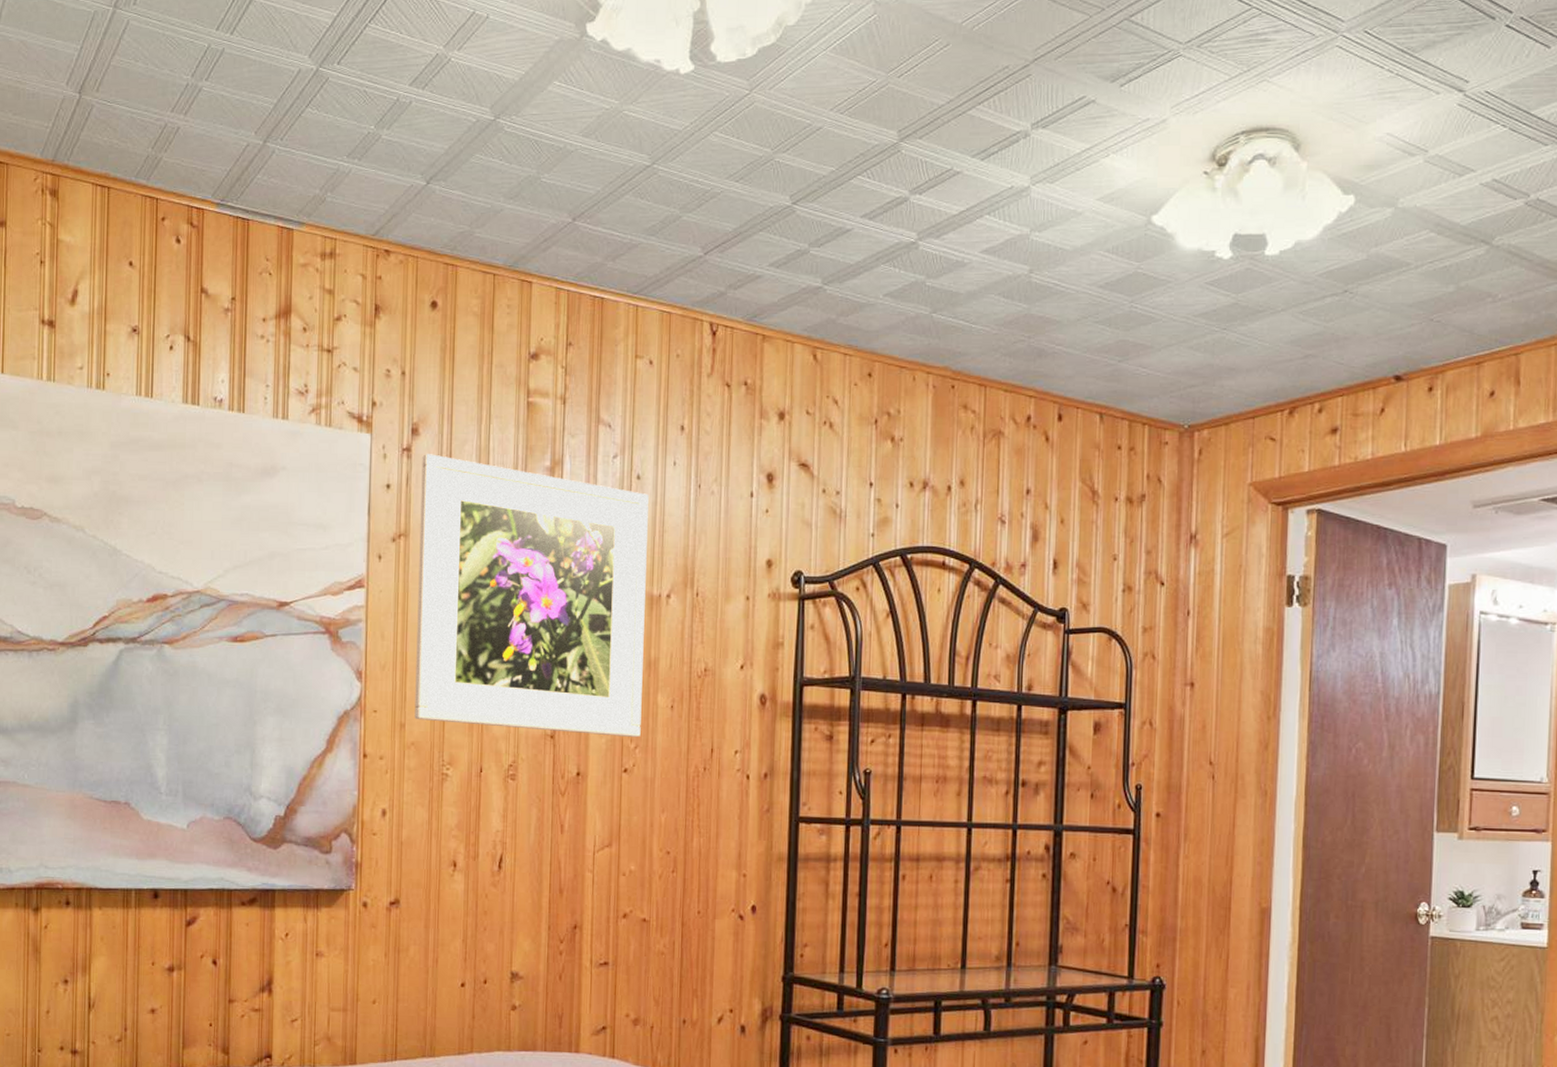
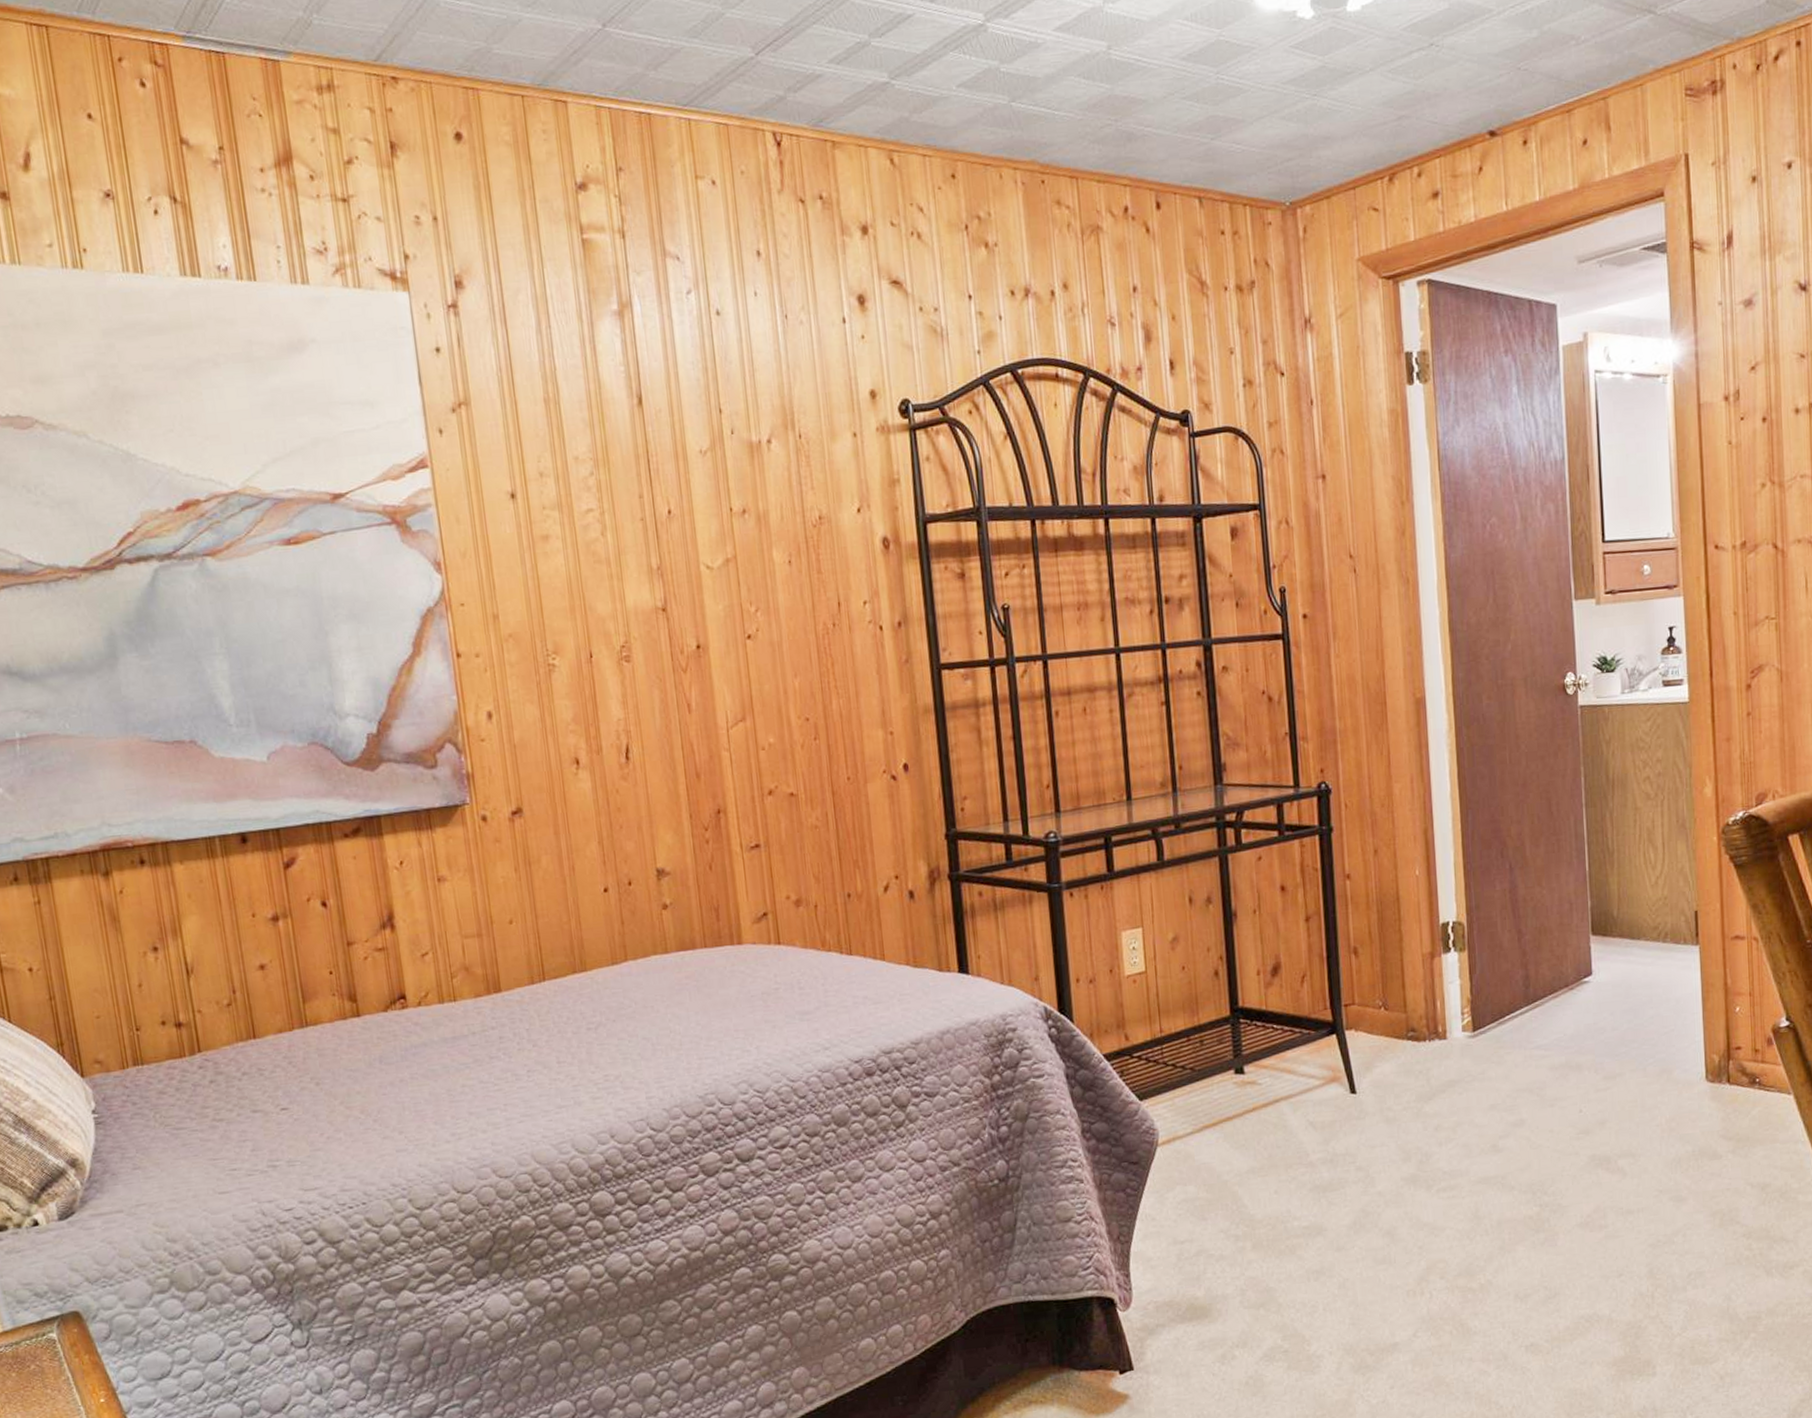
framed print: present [414,454,649,738] -> none [471,308,760,609]

